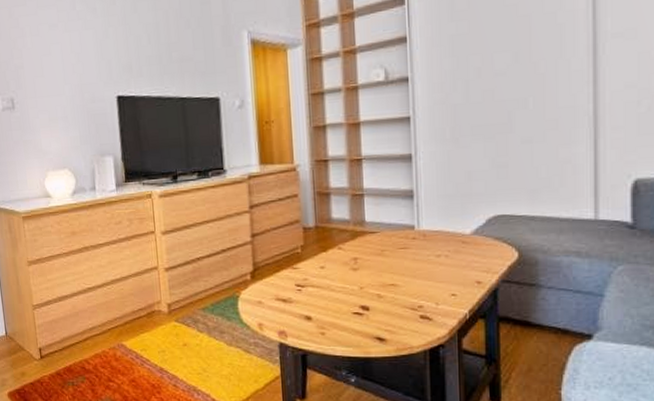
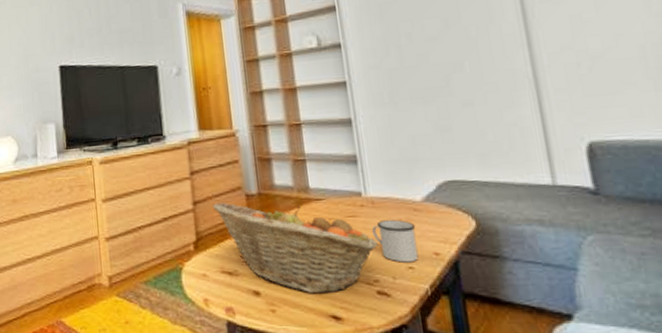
fruit basket: none [270,235,426,319] -> present [213,202,379,294]
mug: none [421,251,462,290] -> present [372,220,419,263]

